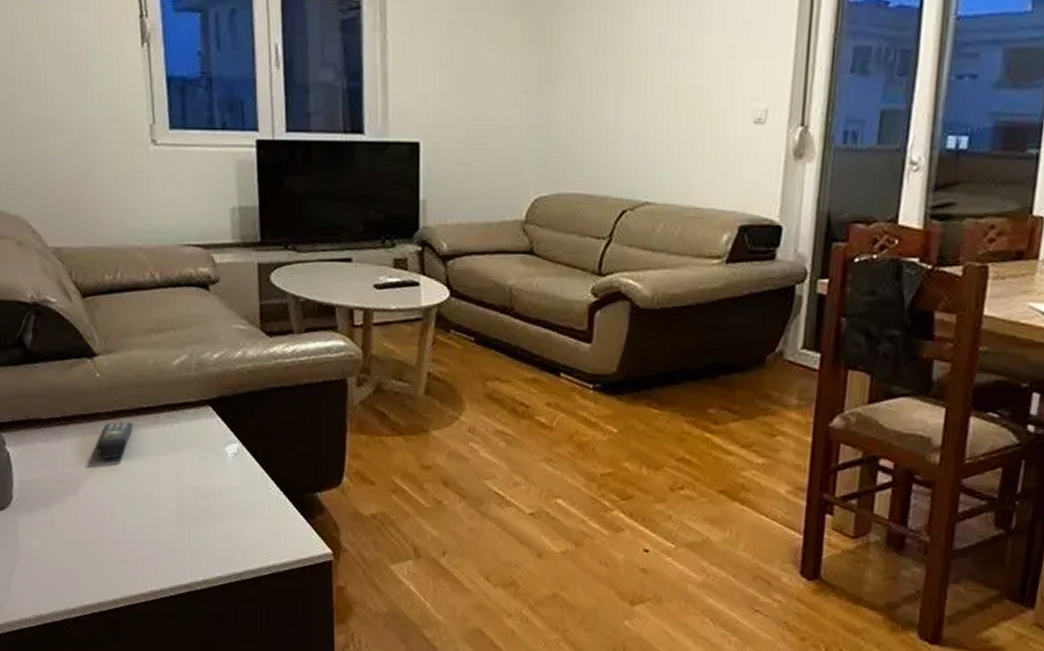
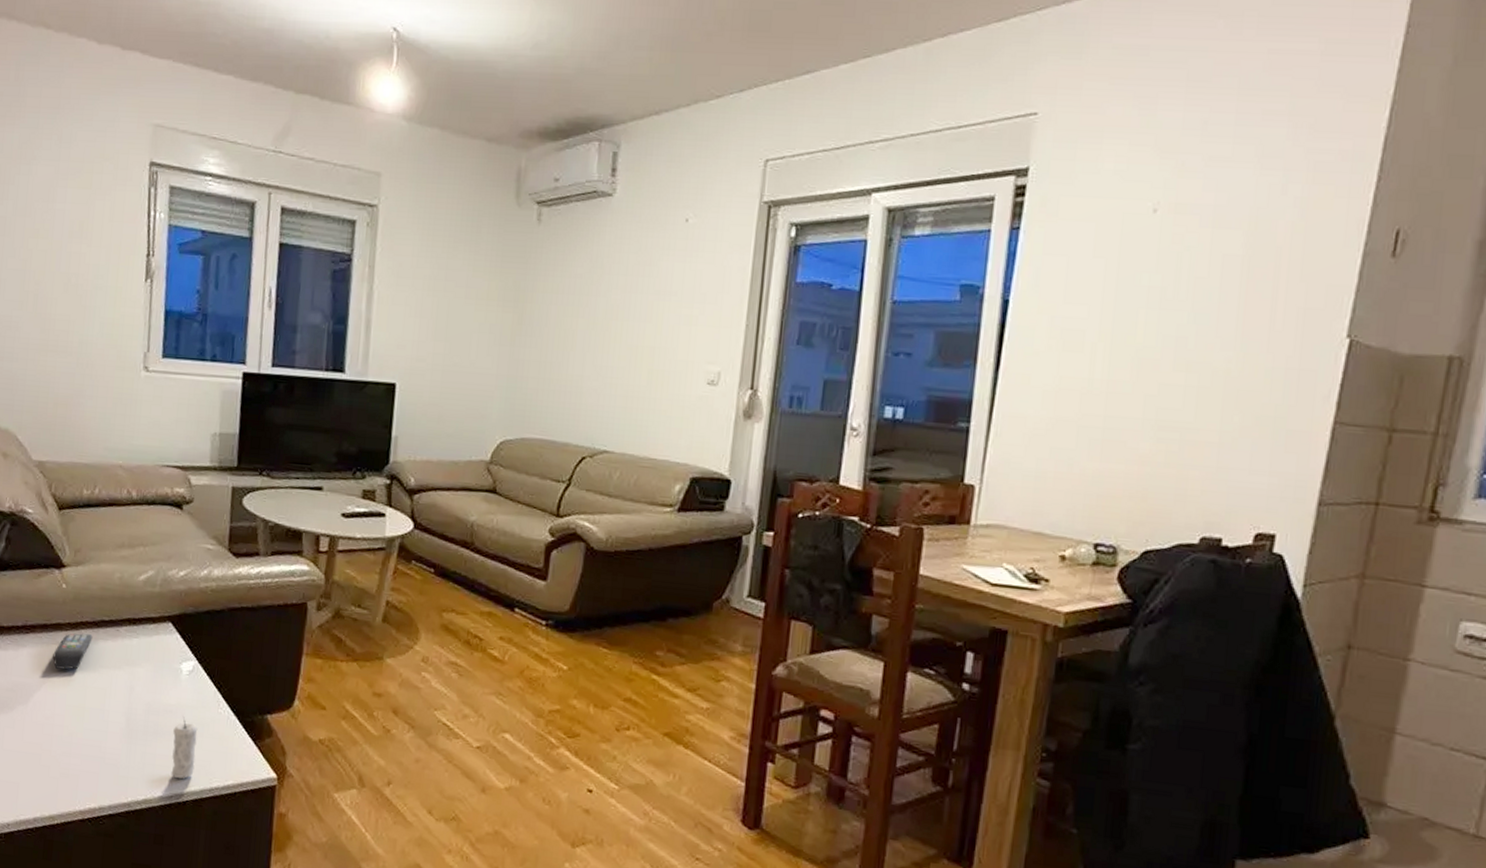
candle: none [225,499,250,558] -> present [171,717,198,779]

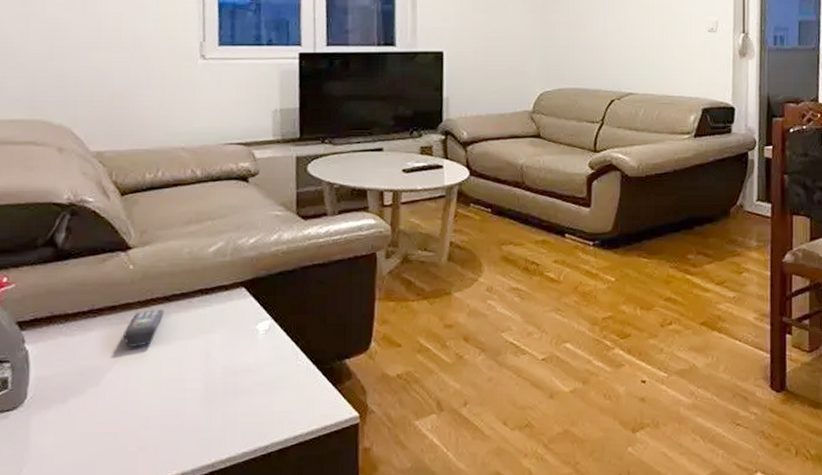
candle: present [171,717,198,779] -> none [253,373,278,432]

